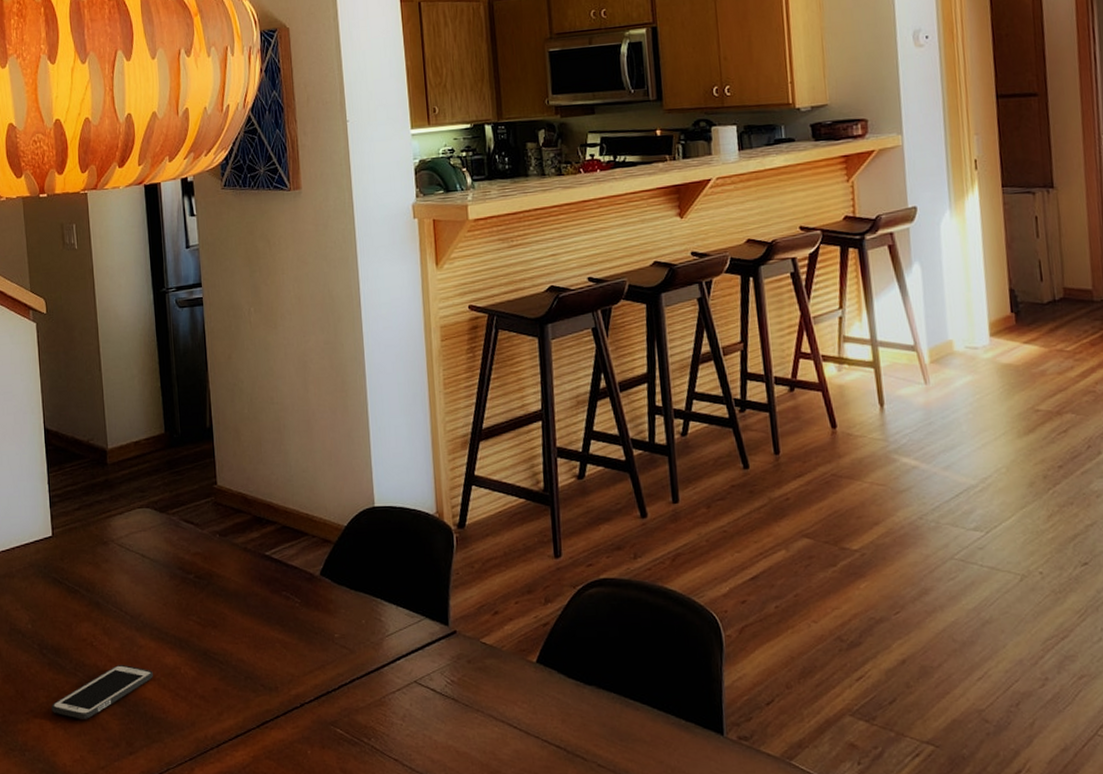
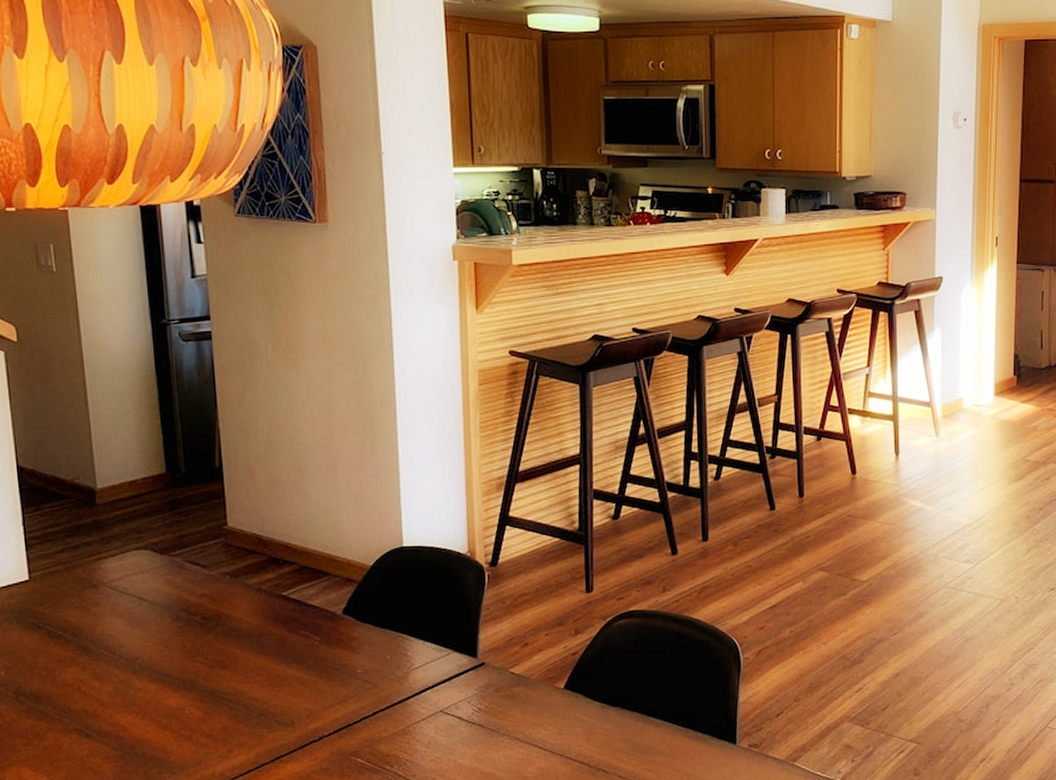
cell phone: present [51,665,153,719] -> none [31,708,153,765]

